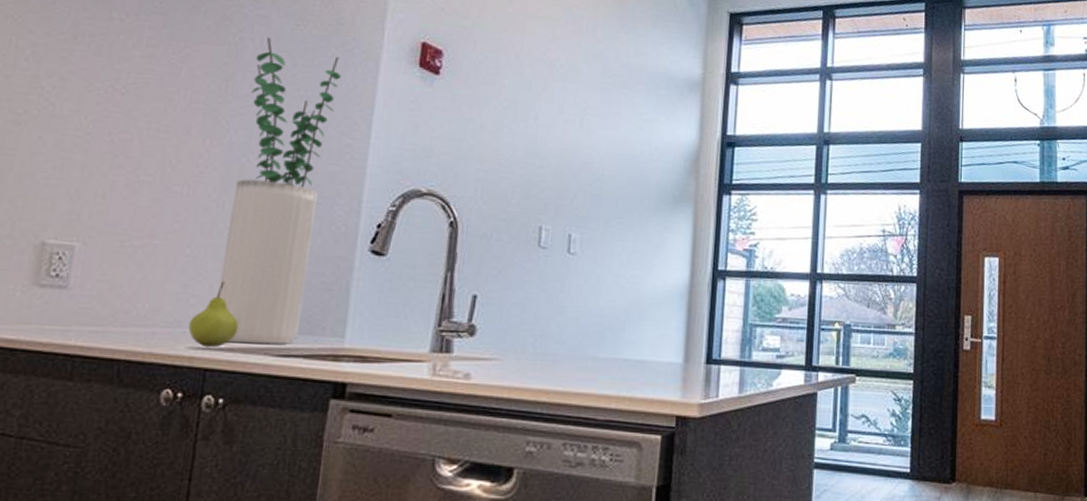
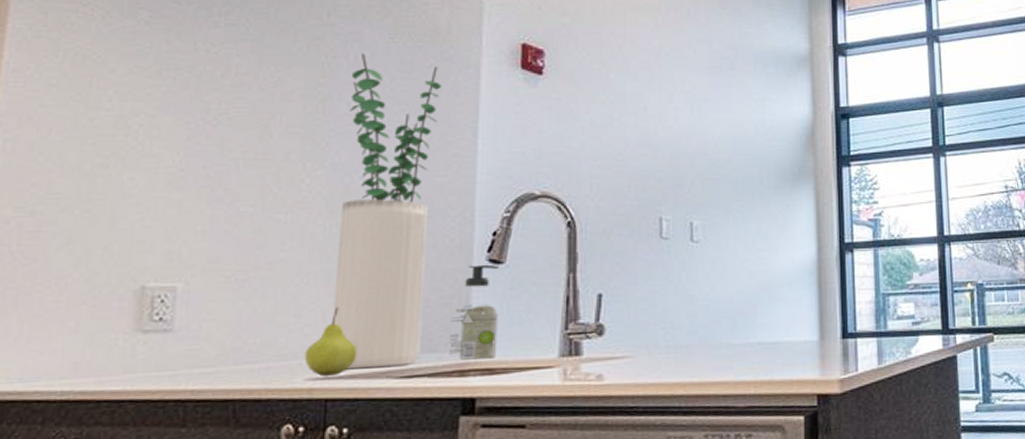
soap dispenser: none [325,254,381,348] -> present [449,264,500,362]

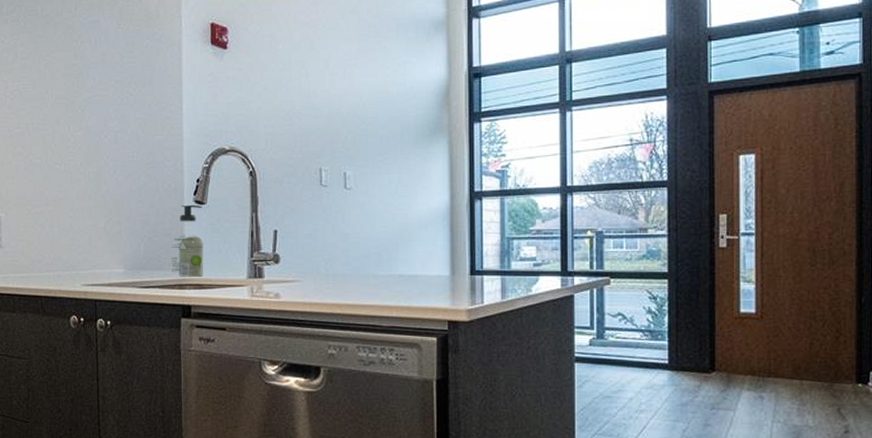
fruit: present [304,307,358,377] -> none [80,234,113,284]
vase: present [333,53,442,370] -> none [94,38,155,280]

